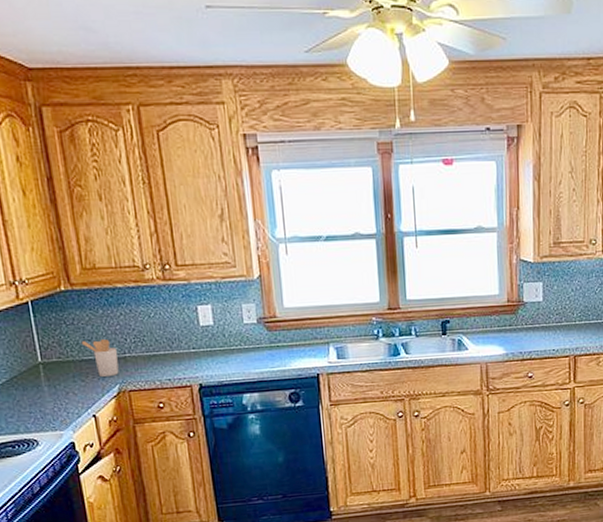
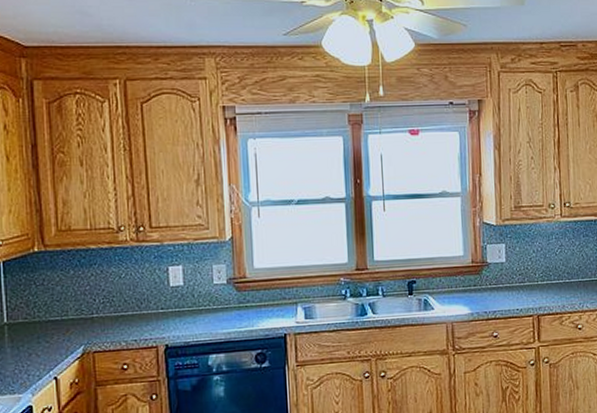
utensil holder: present [81,338,119,377] -> none [49,299,85,338]

